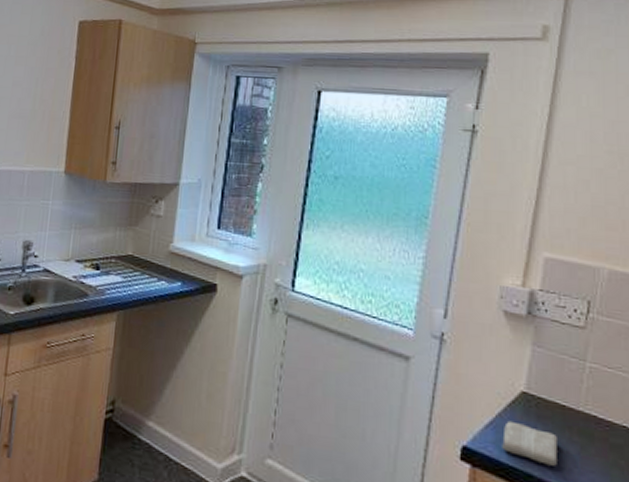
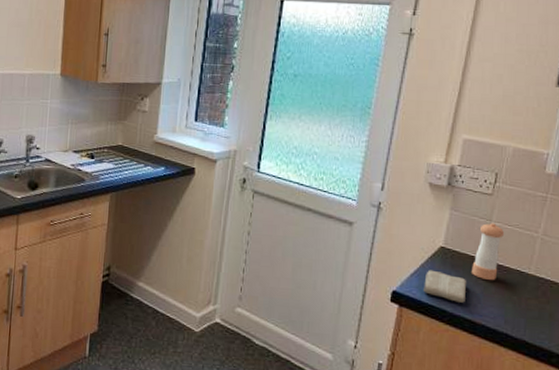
pepper shaker: none [564,363,603,439] -> present [472,222,504,281]

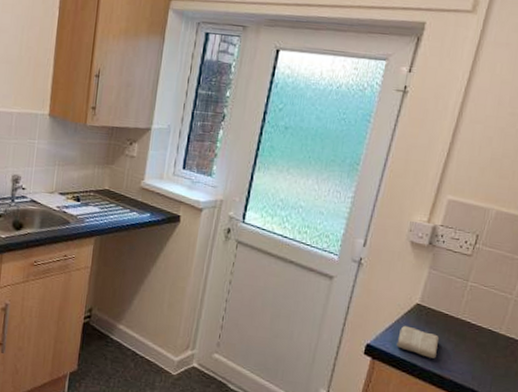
pepper shaker: present [472,222,504,281] -> none [445,283,479,339]

